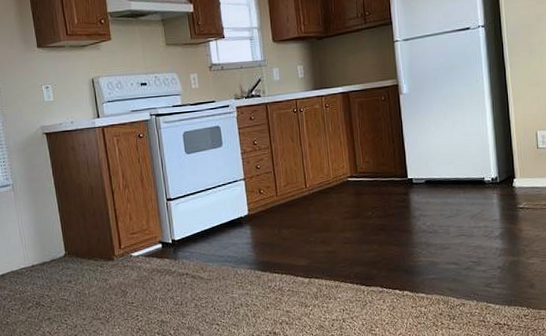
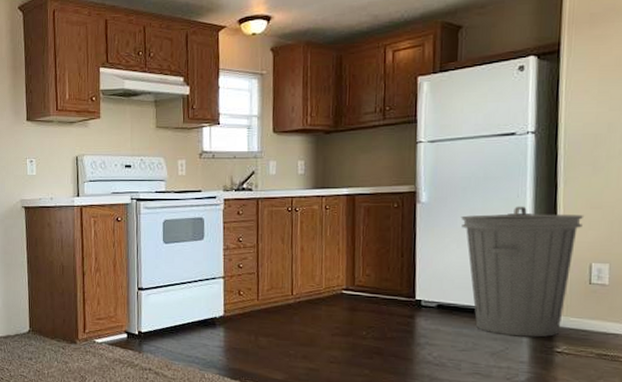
trash can: none [436,89,528,200] -> present [461,206,585,337]

